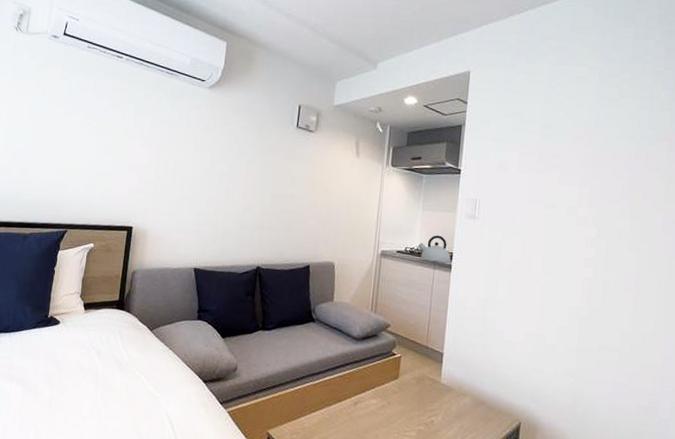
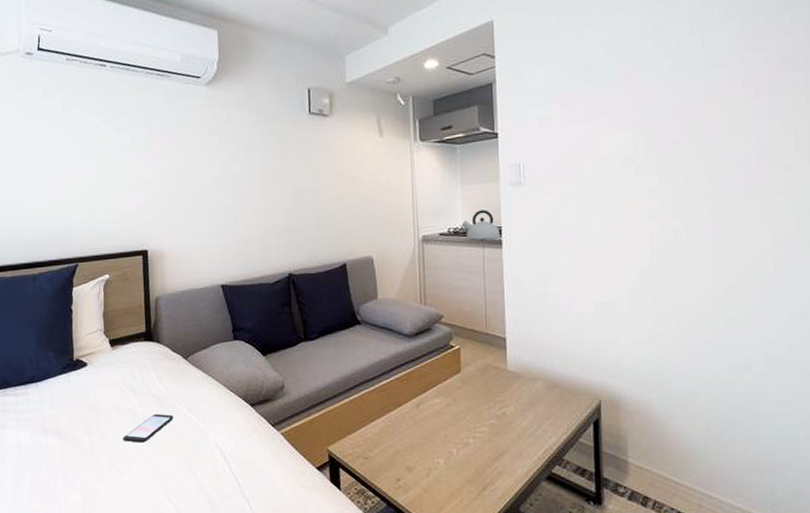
smartphone: none [81,377,132,402] -> present [123,413,174,443]

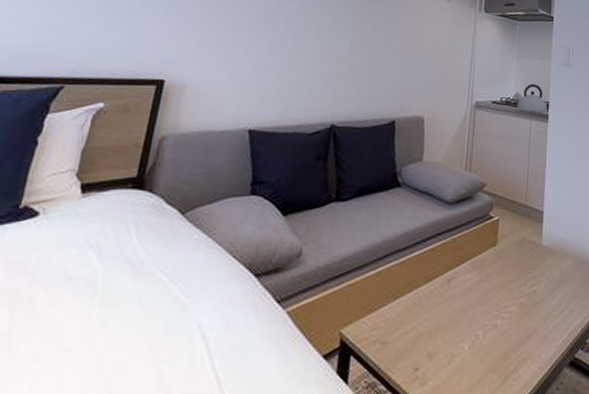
smartphone: present [123,413,174,443] -> none [64,283,148,324]

